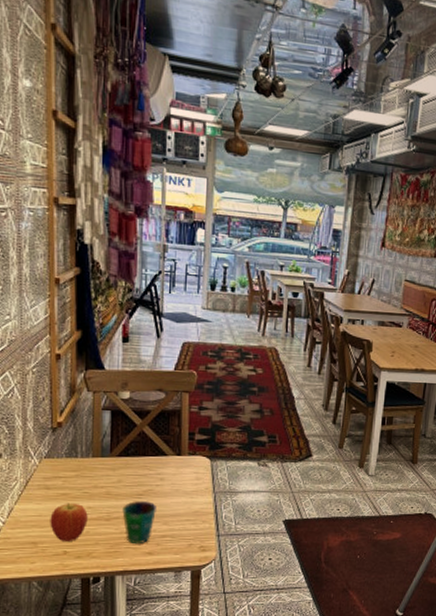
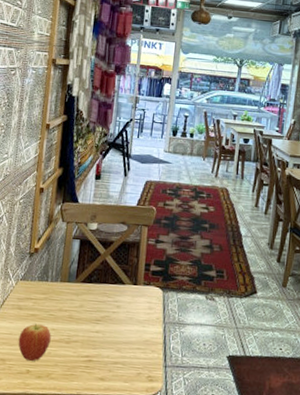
cup: present [122,500,157,545] -> none [81,326,112,369]

